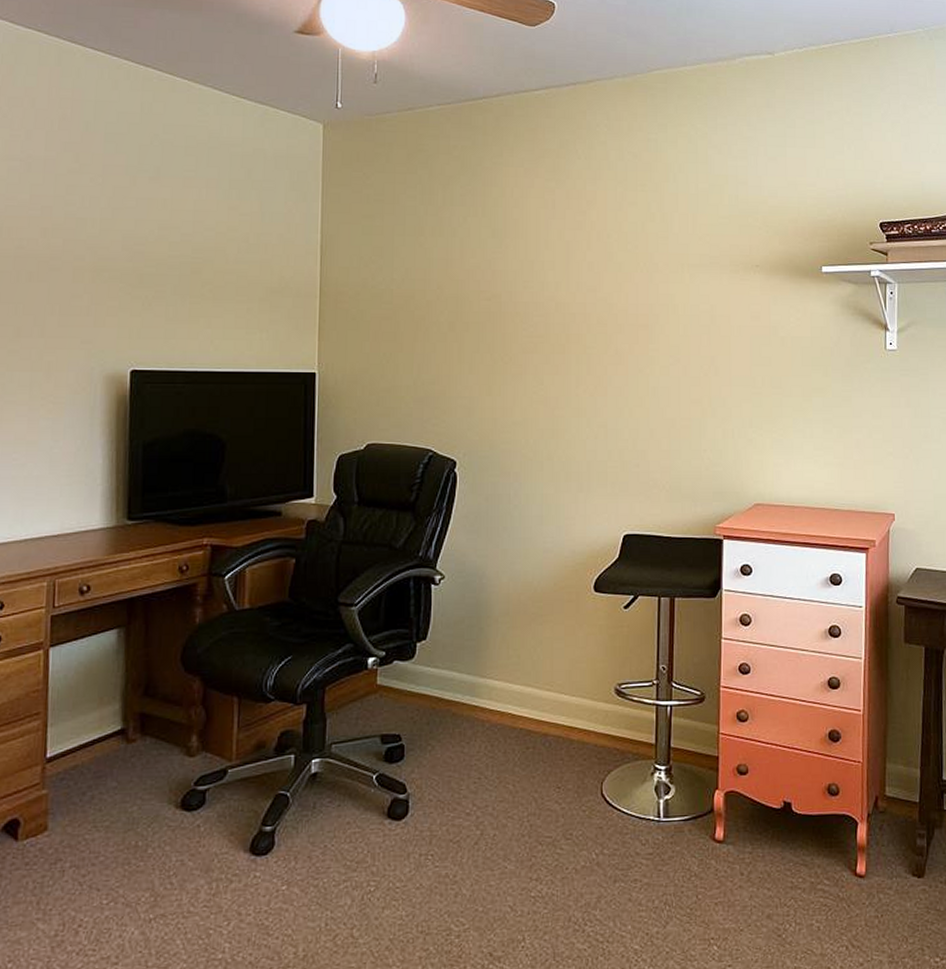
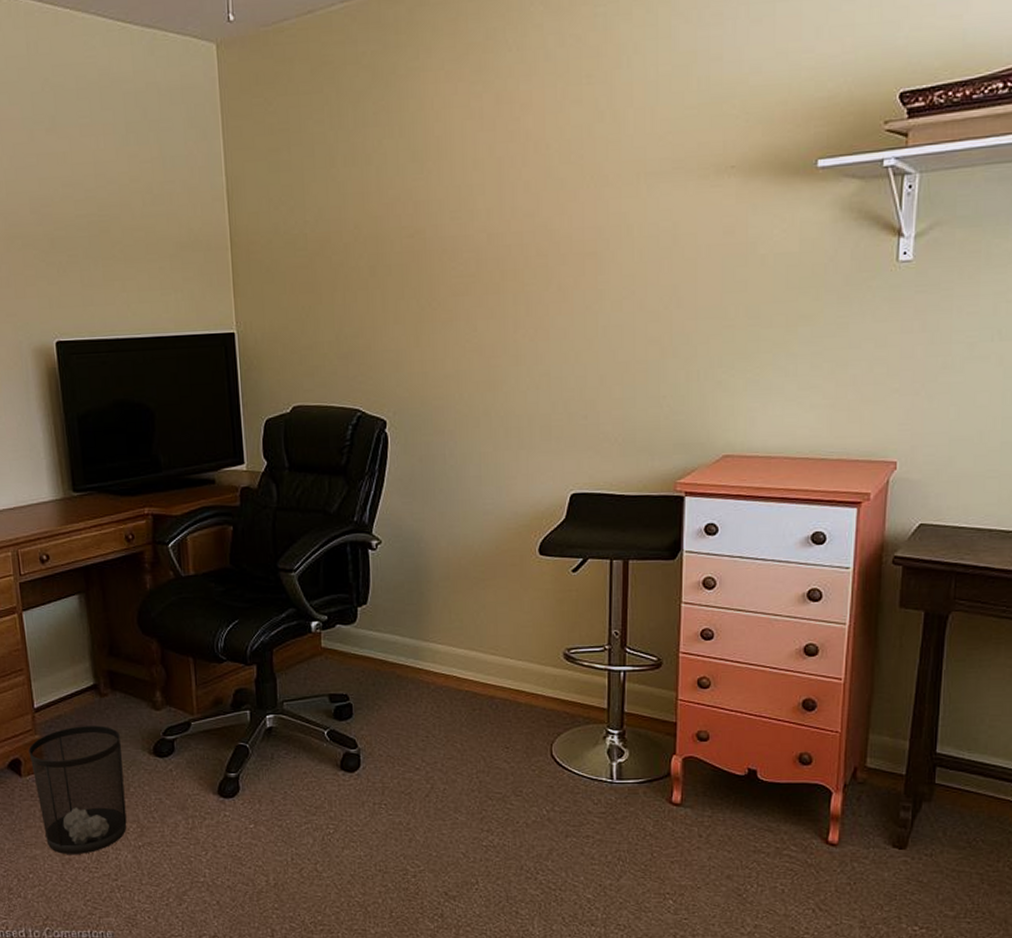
waste bin: none [31,776,144,935] -> present [28,725,127,854]

